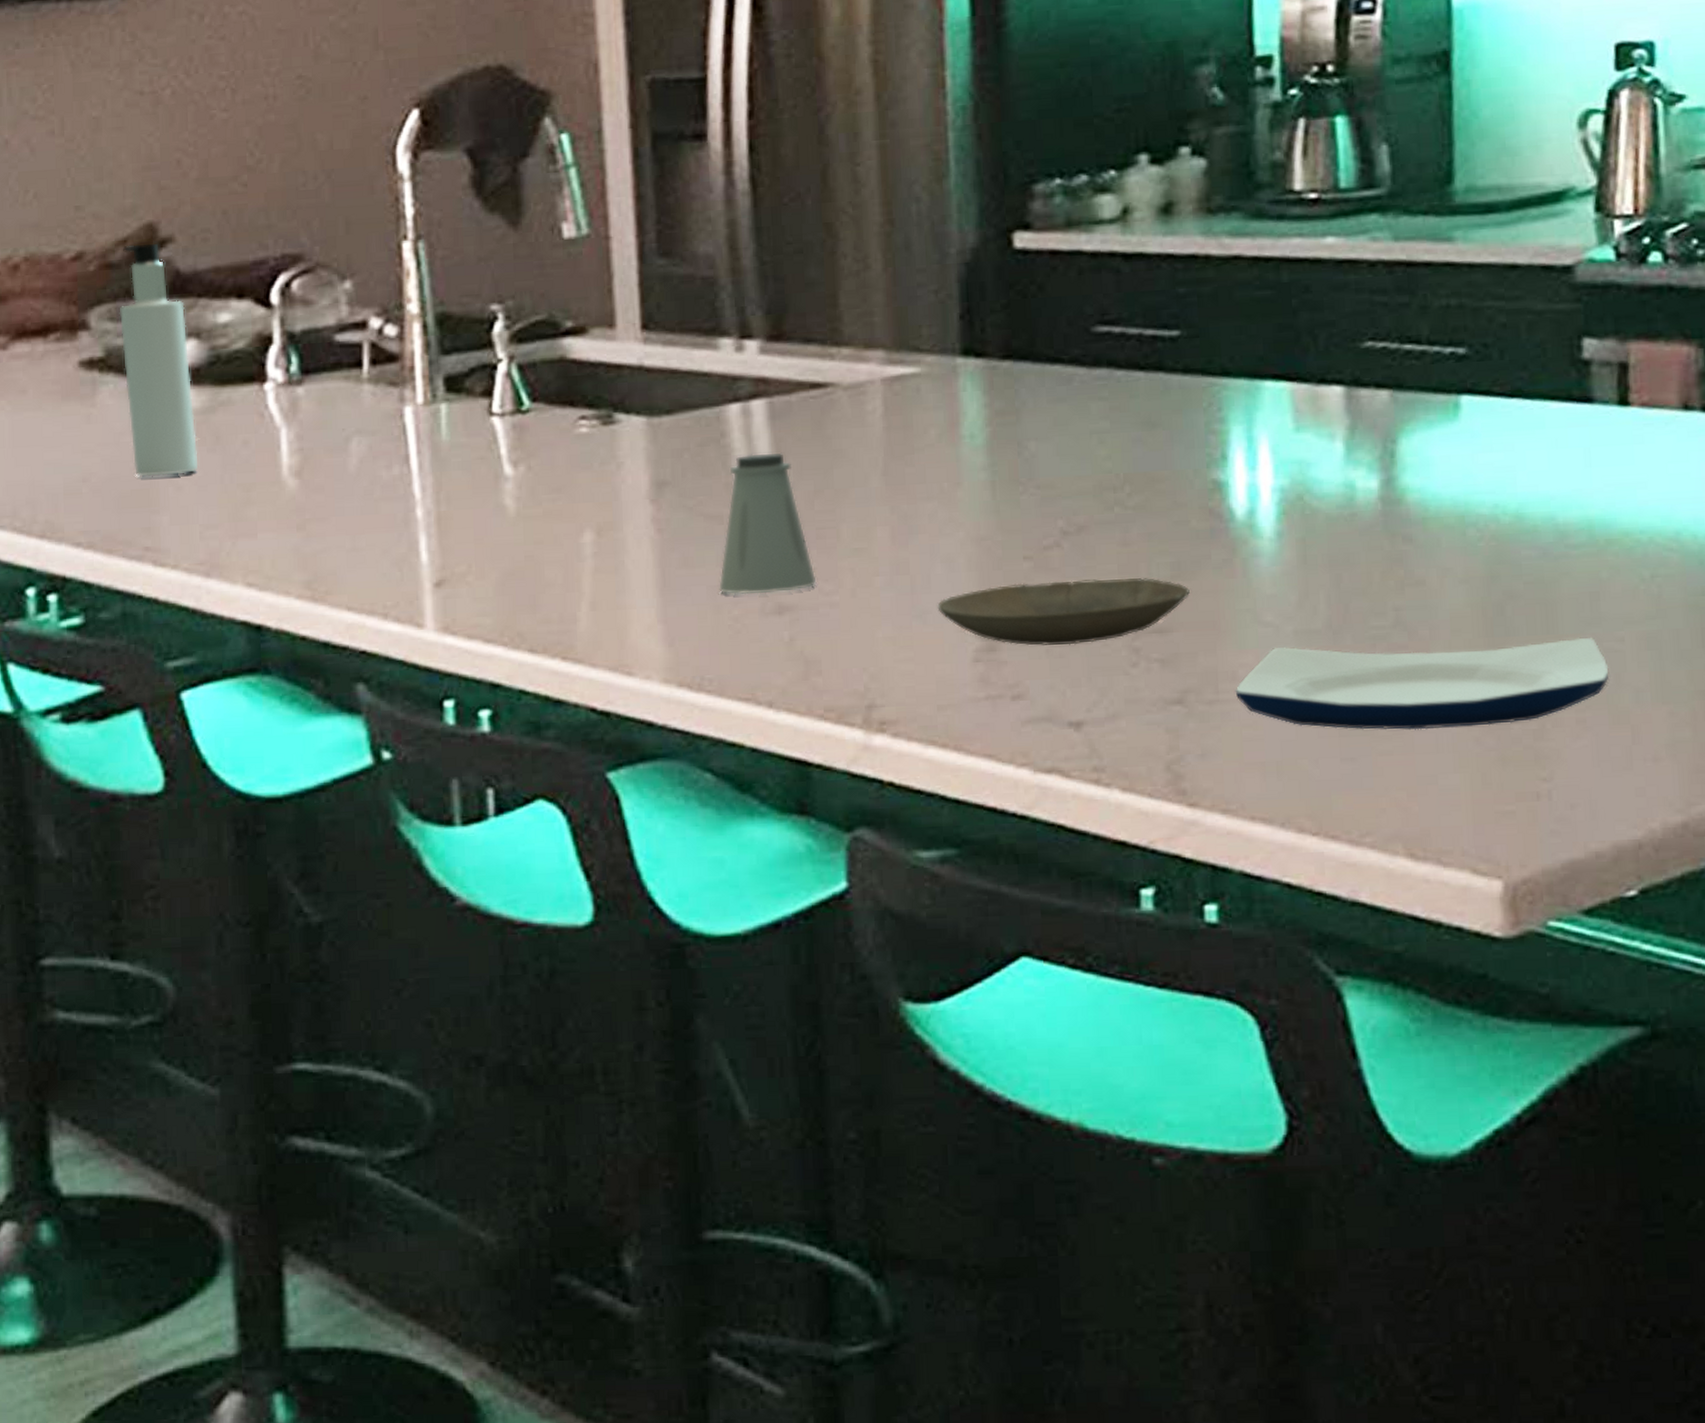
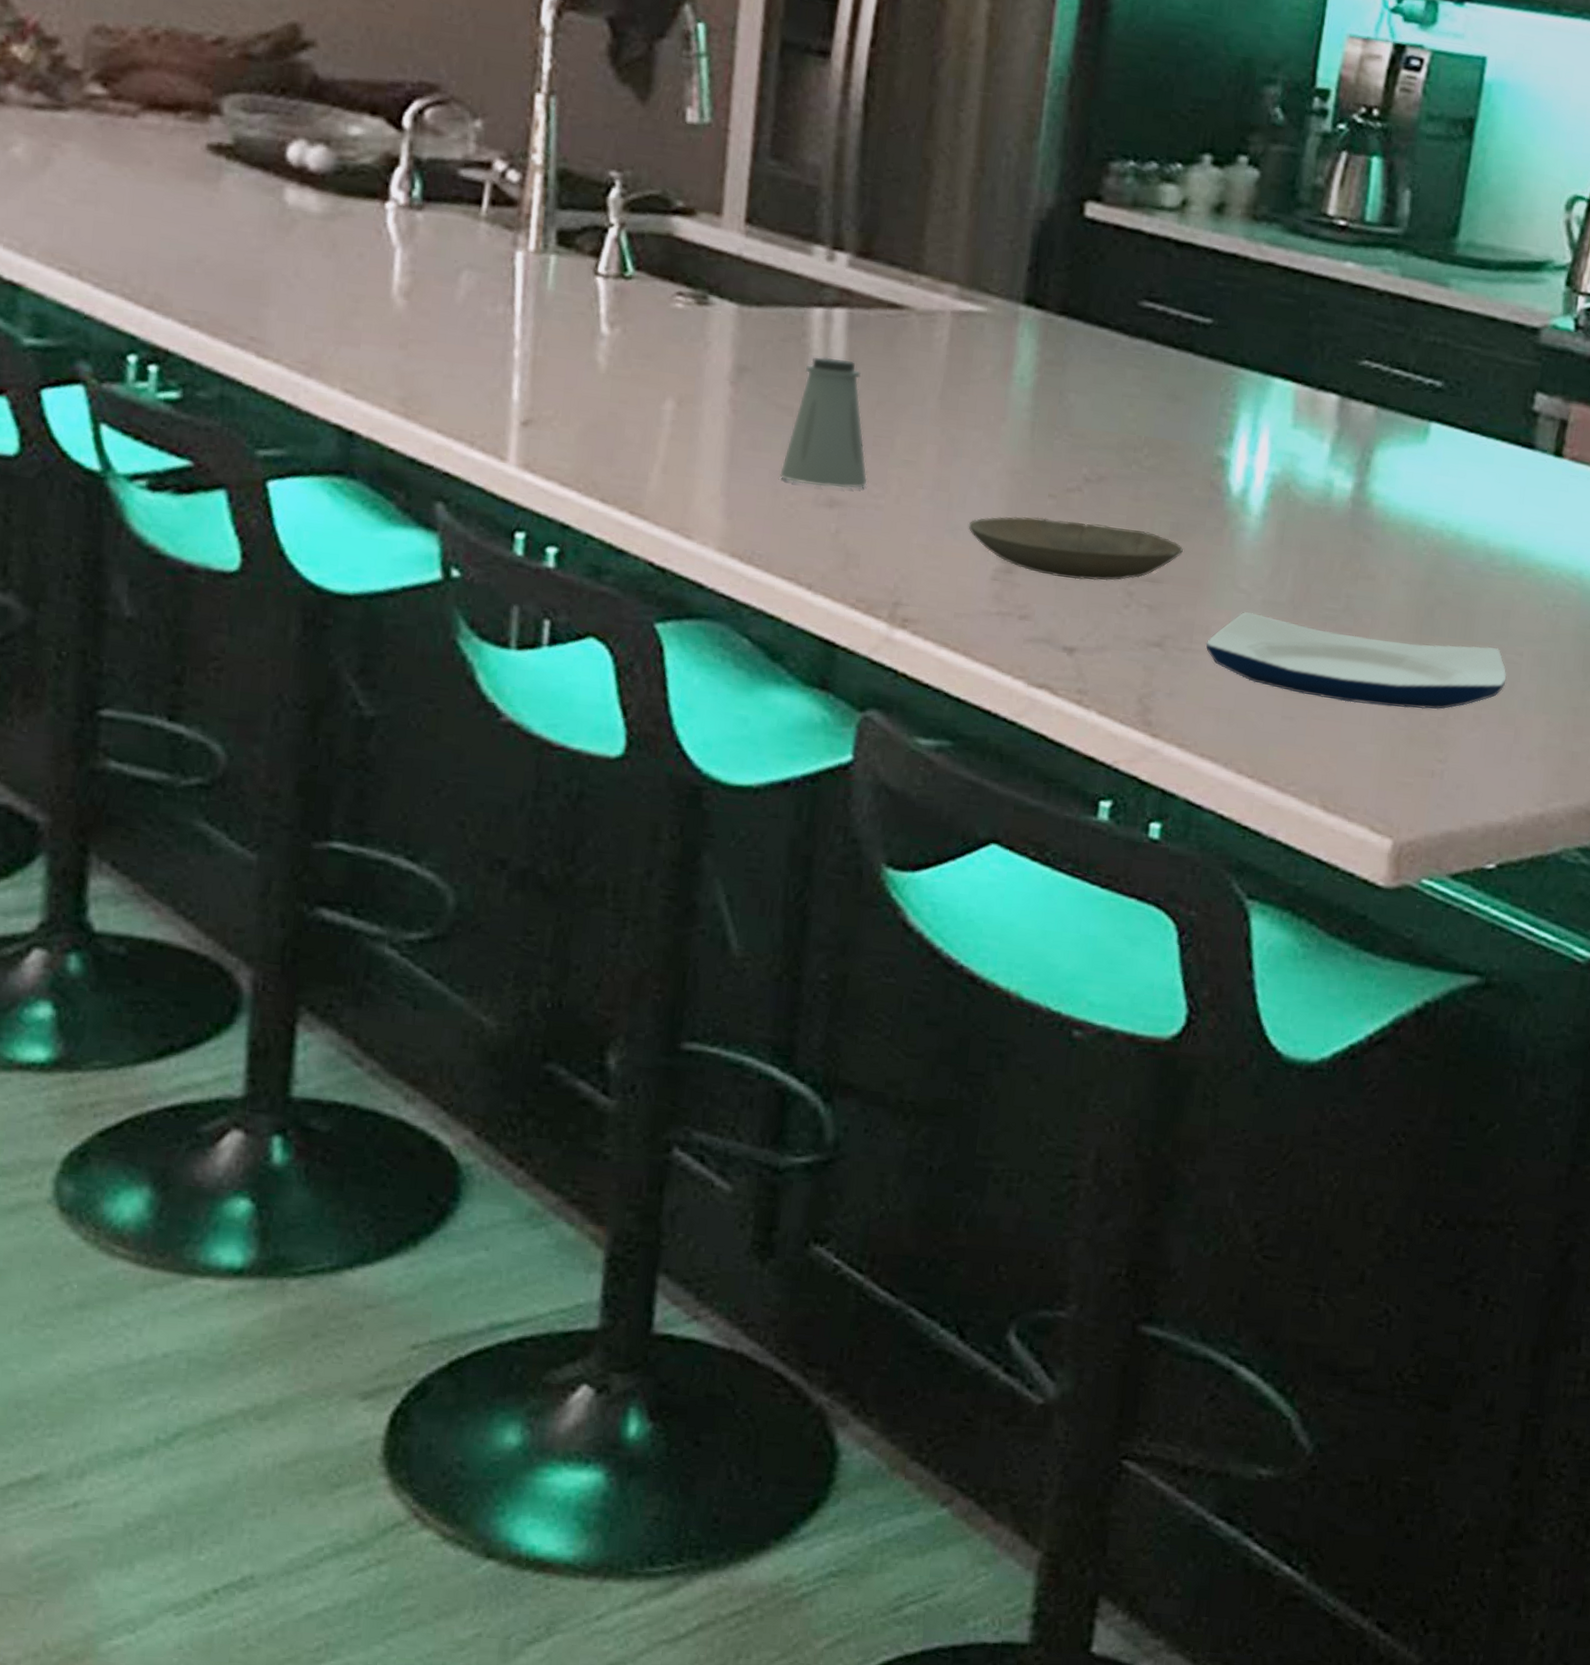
soap dispenser: present [119,244,199,477] -> none [248,40,318,274]

